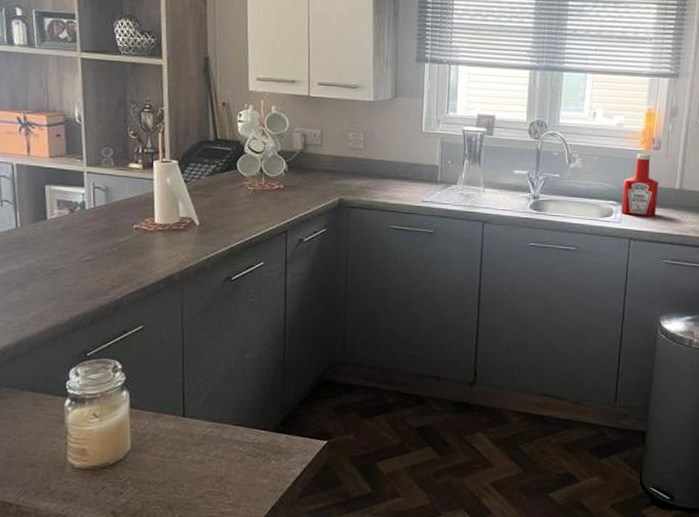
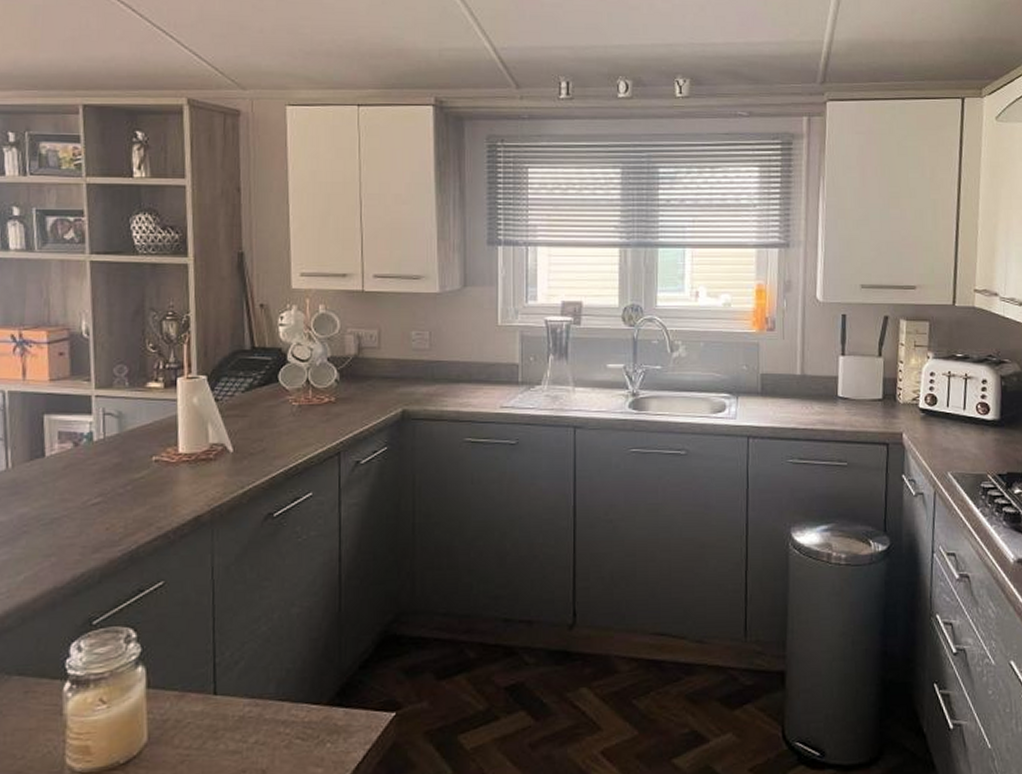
ketchup bottle: present [621,153,659,217] -> none [735,336,777,409]

